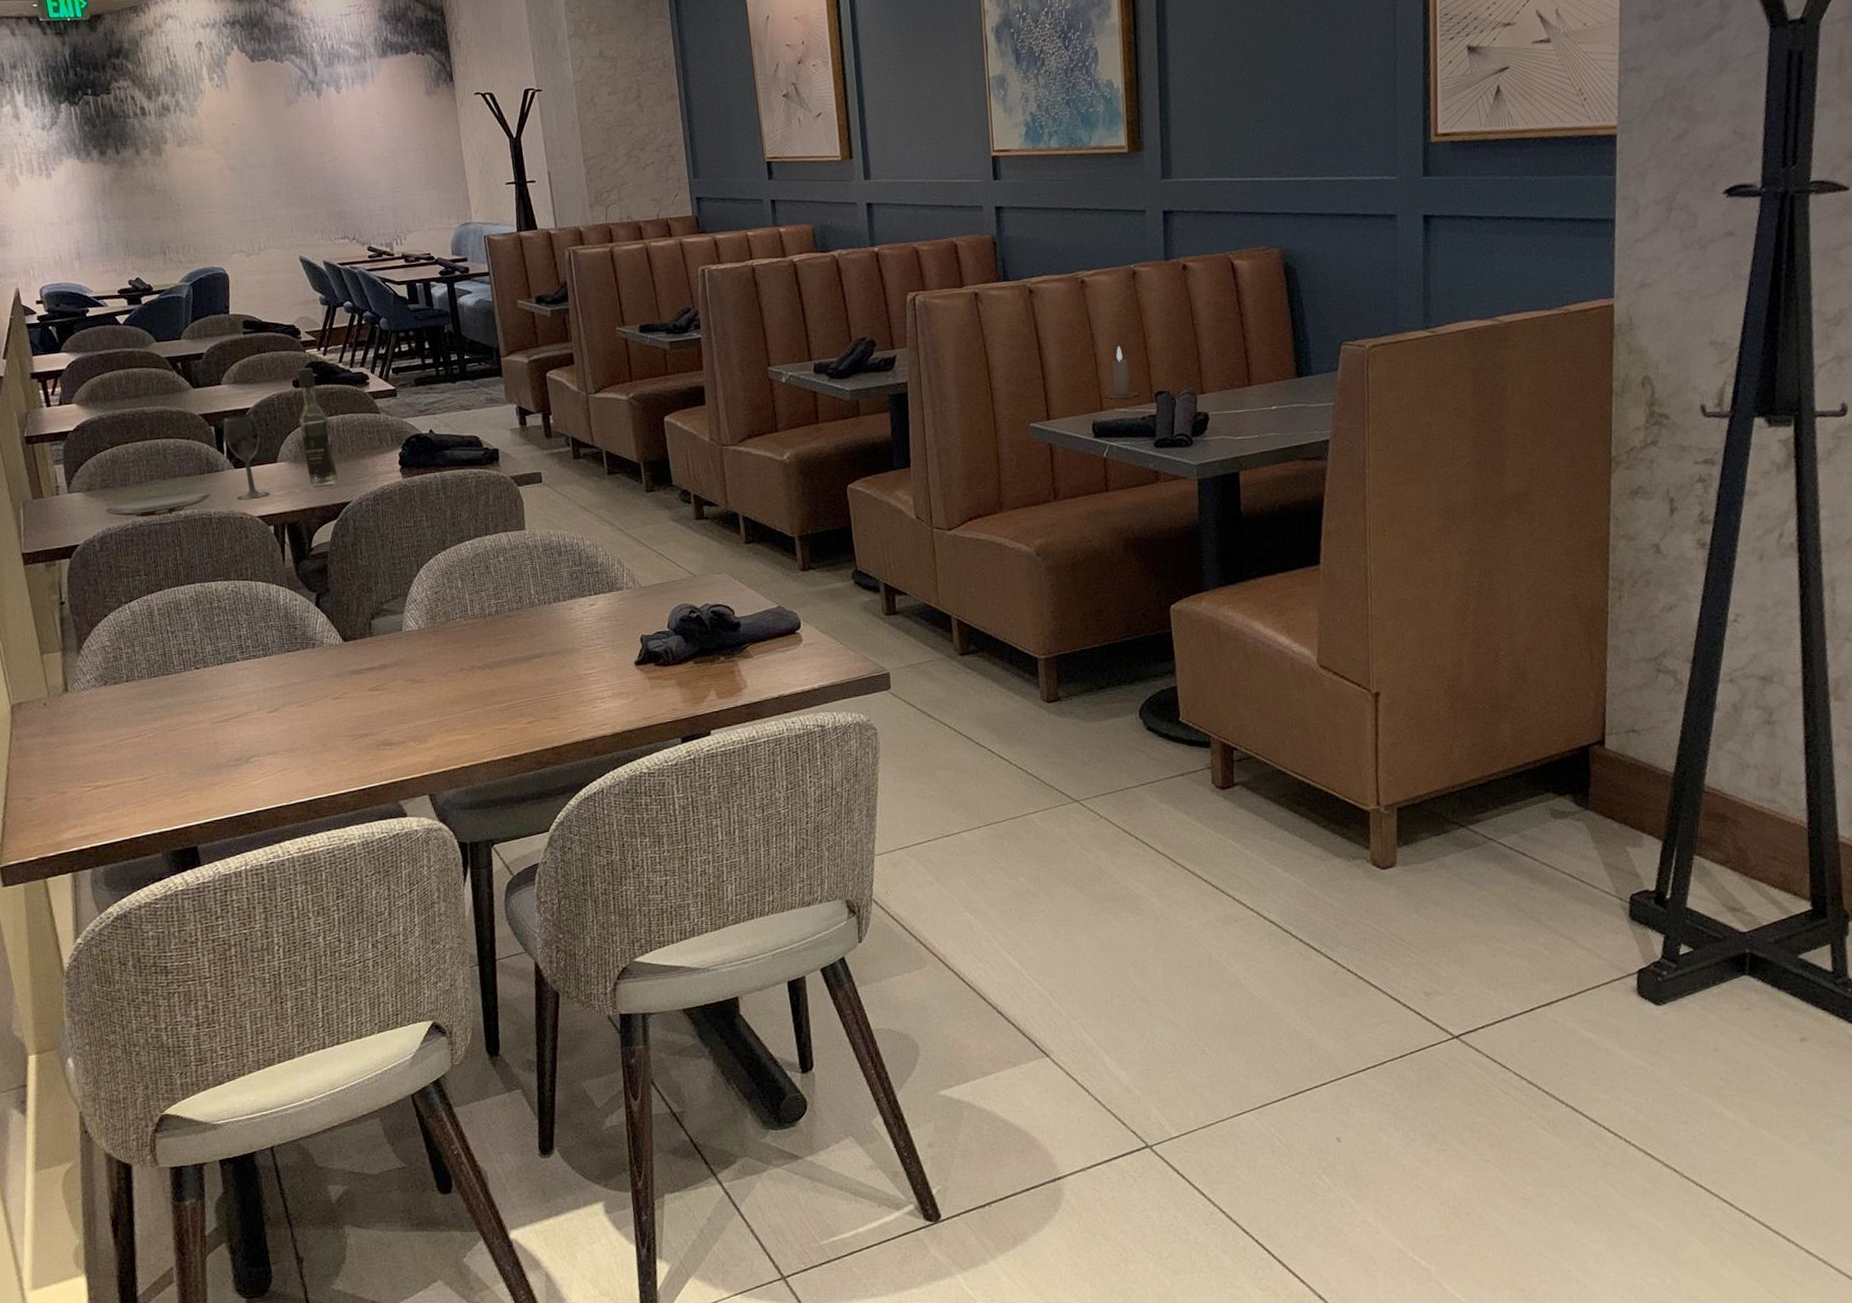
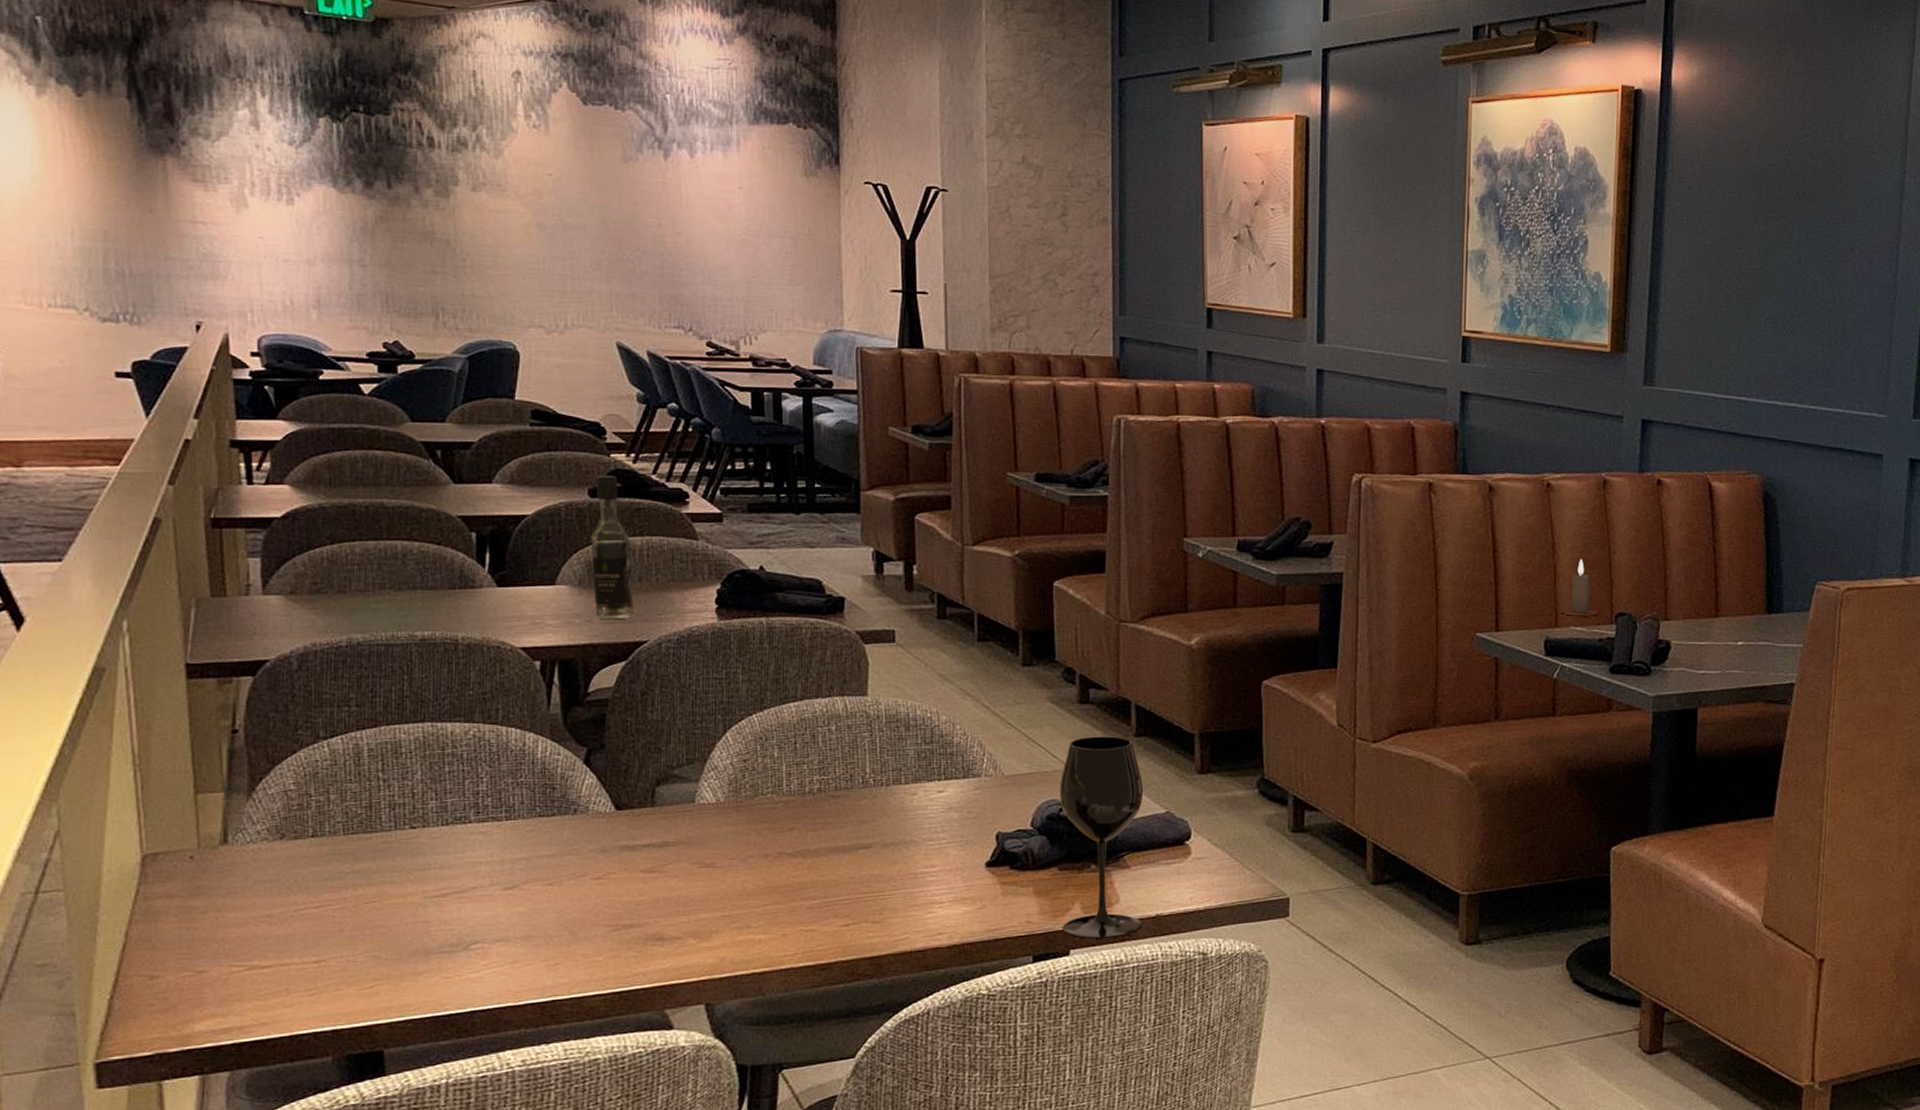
plate: present [105,491,210,517] -> none [312,609,459,634]
wine glass: present [223,413,270,501] -> none [488,521,541,627]
wineglass: none [687,545,768,720] -> present [1060,736,1144,939]

